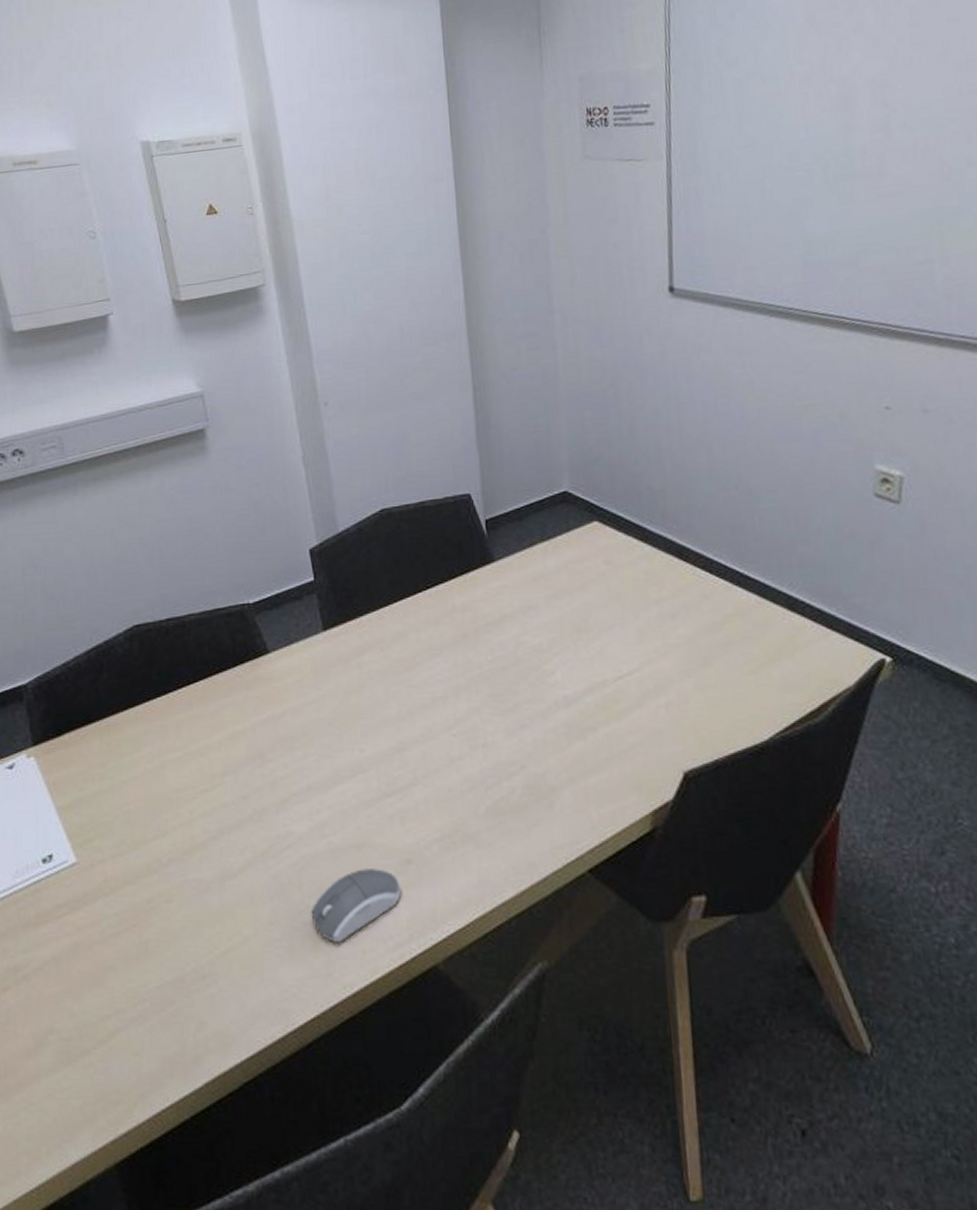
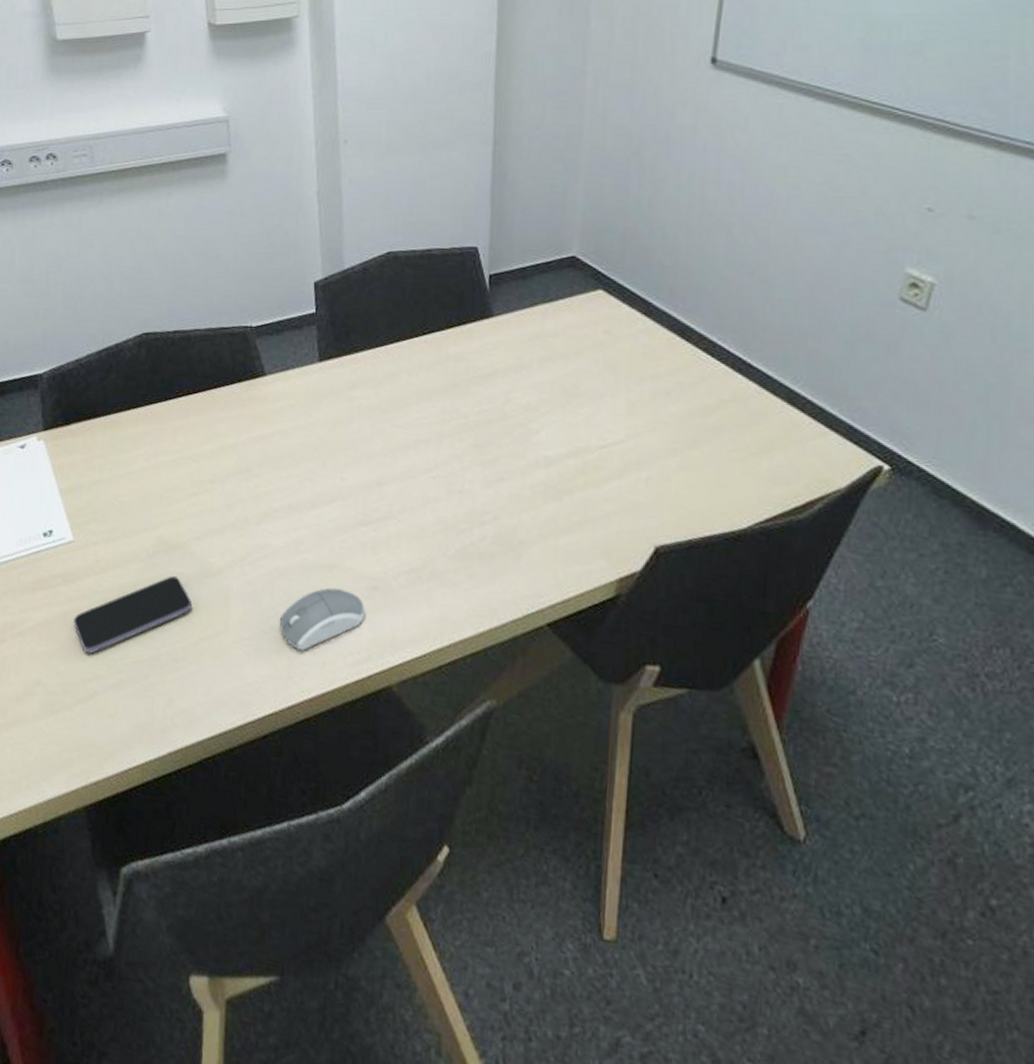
smartphone: none [85,884,216,986] -> present [73,576,193,654]

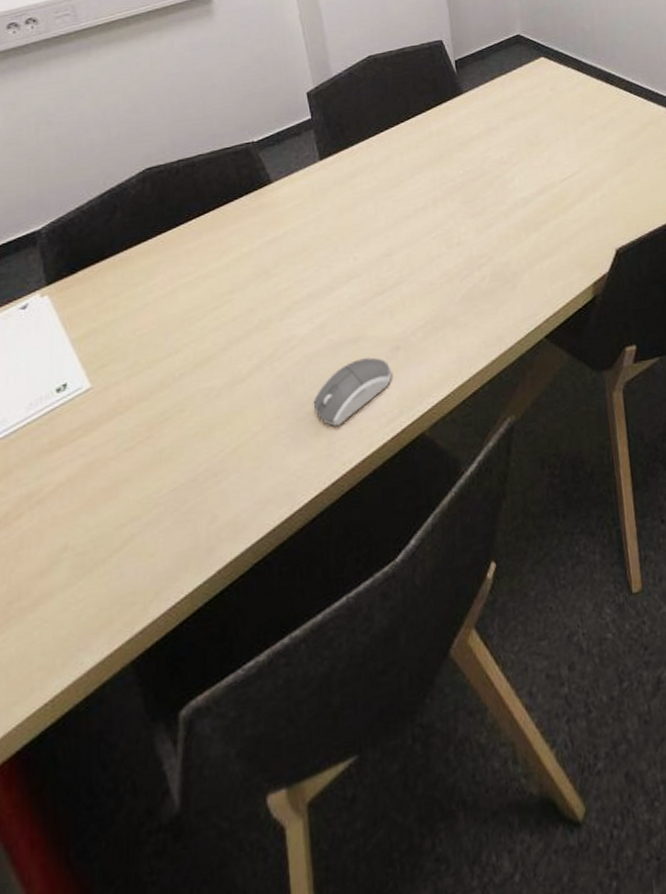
smartphone: present [73,576,193,654] -> none [100,392,226,498]

